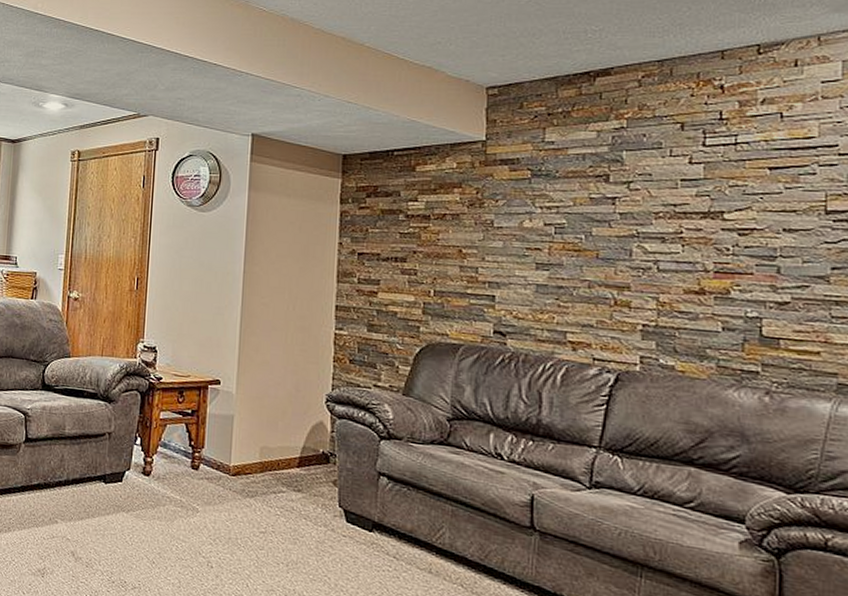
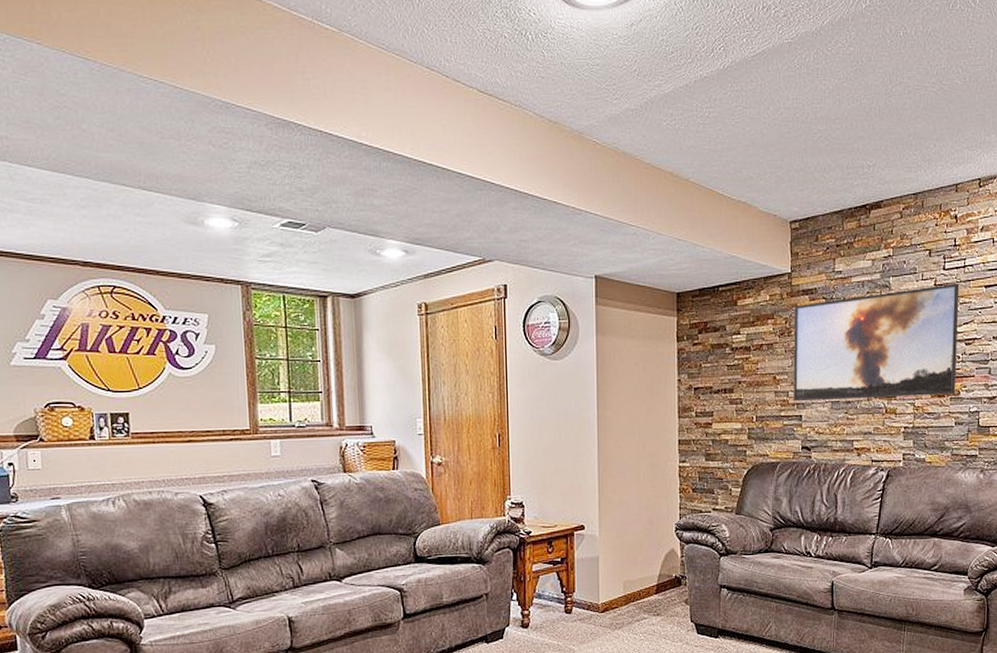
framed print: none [483,162,729,294] -> present [793,283,960,402]

